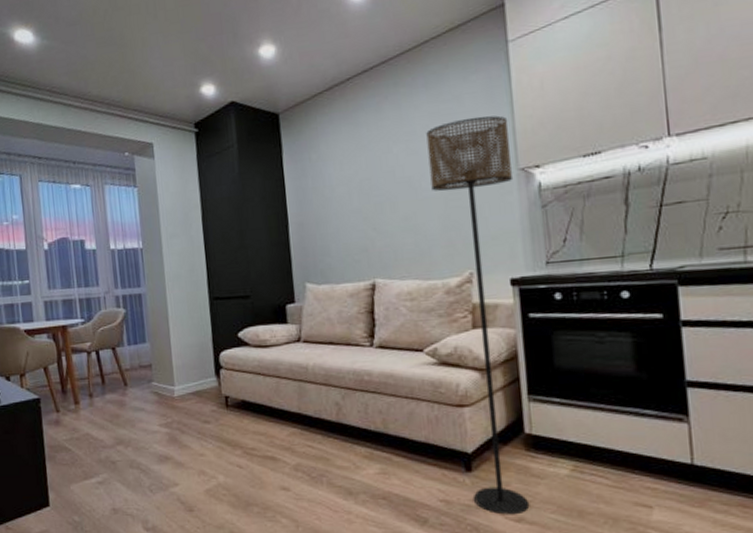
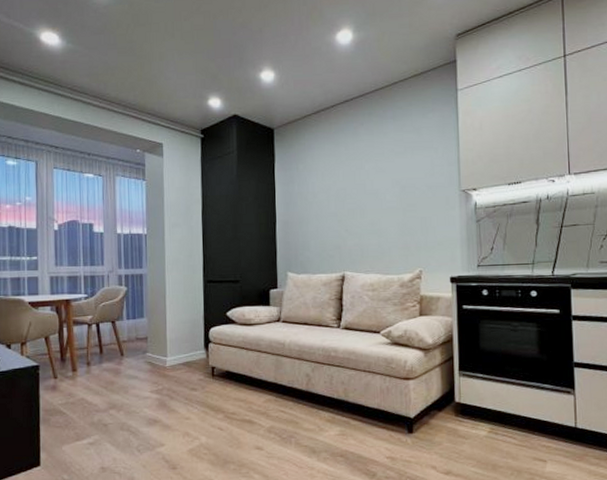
floor lamp: present [426,115,530,515] -> none [392,146,457,469]

